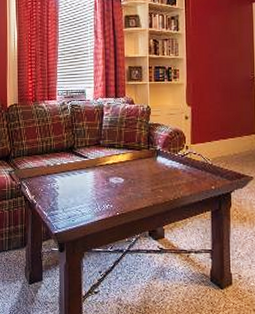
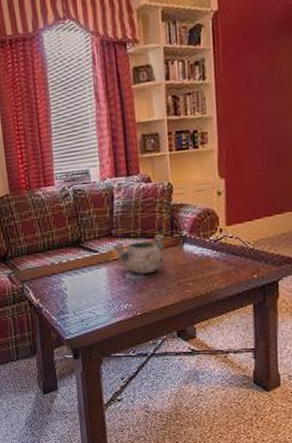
decorative bowl: none [100,146,143,179] -> present [112,233,166,274]

